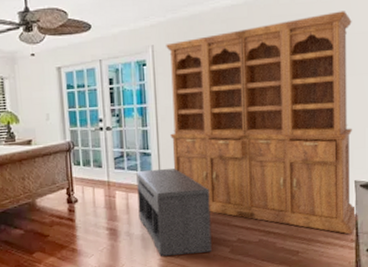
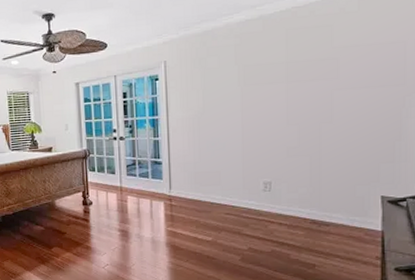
bench: present [136,168,212,256] -> none [147,176,221,259]
bookcase: present [166,11,358,235] -> none [178,21,385,251]

